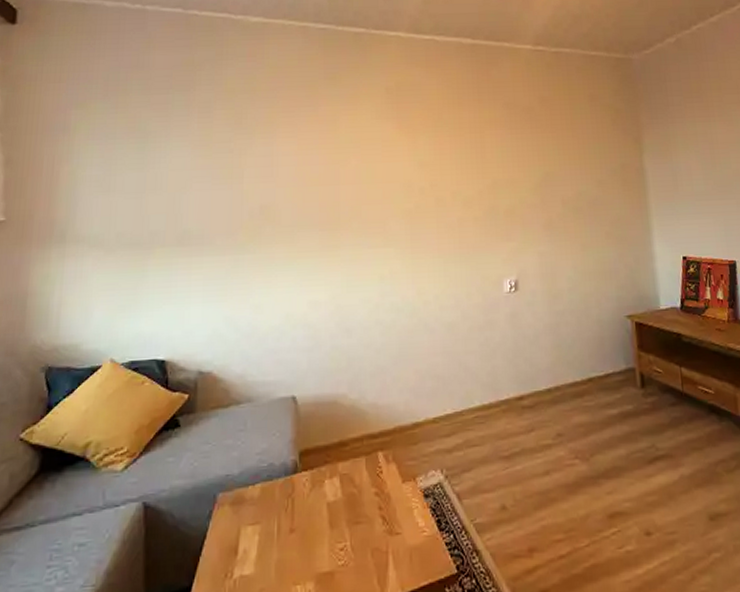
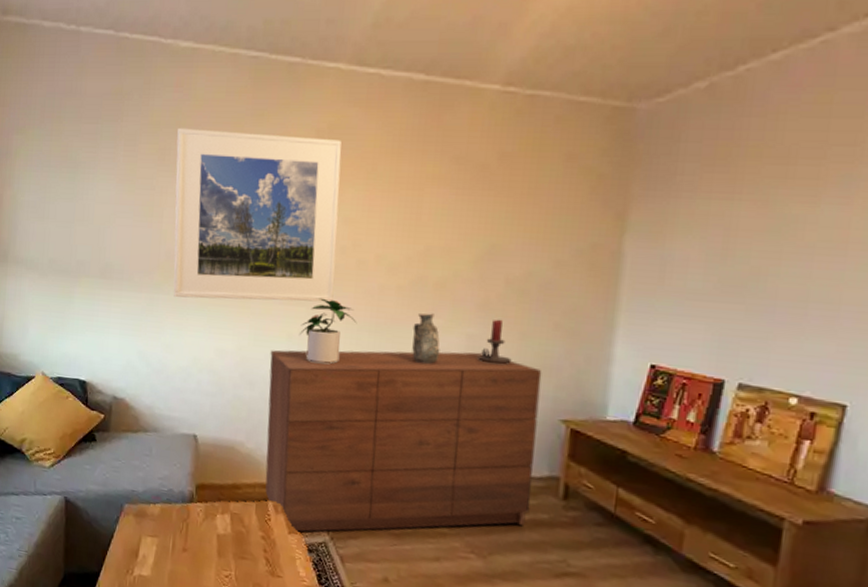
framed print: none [253,93,418,256] -> present [173,127,342,302]
dresser: none [364,267,617,480] -> present [265,350,542,532]
potted plant: none [391,237,443,300] -> present [300,298,357,364]
decorative vase: none [492,238,519,285] -> present [412,313,440,365]
candle holder: none [551,235,579,276] -> present [477,319,512,365]

